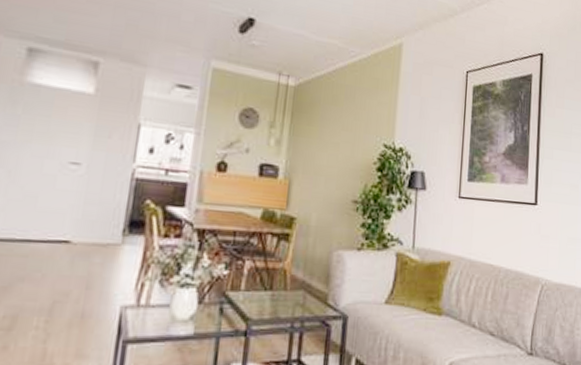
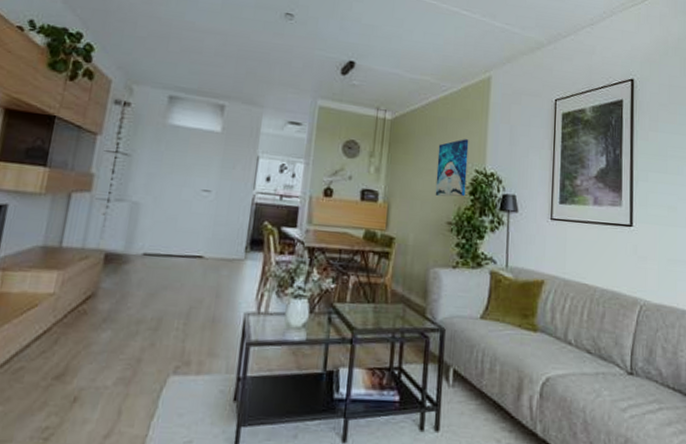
wall art: none [340,110,378,173] -> present [435,139,469,197]

